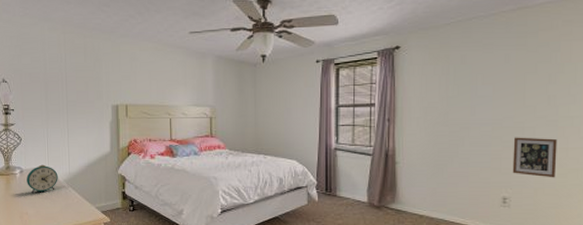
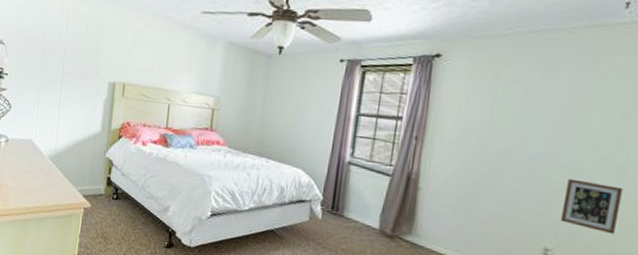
alarm clock: present [26,164,58,194] -> none [10,136,43,166]

